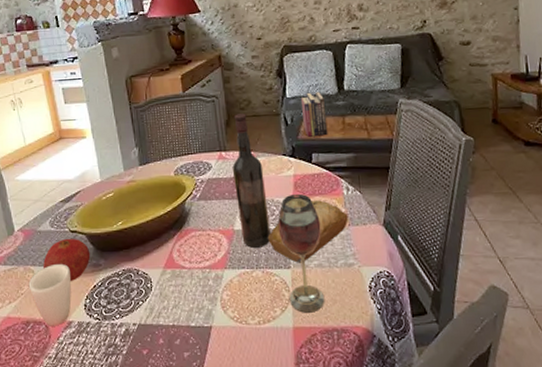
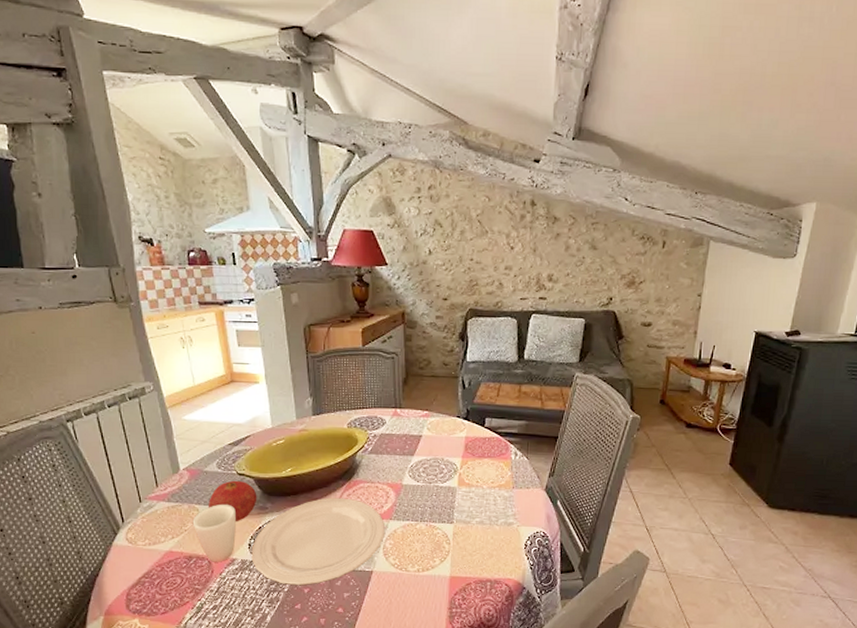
plate: none [87,248,221,347] -> present [251,497,385,586]
wine bottle: present [232,113,271,248] -> none [406,373,438,502]
bread: present [267,200,348,263] -> none [434,462,513,519]
wineglass: present [278,193,325,313] -> none [445,454,486,564]
books: present [300,91,328,137] -> none [480,358,504,402]

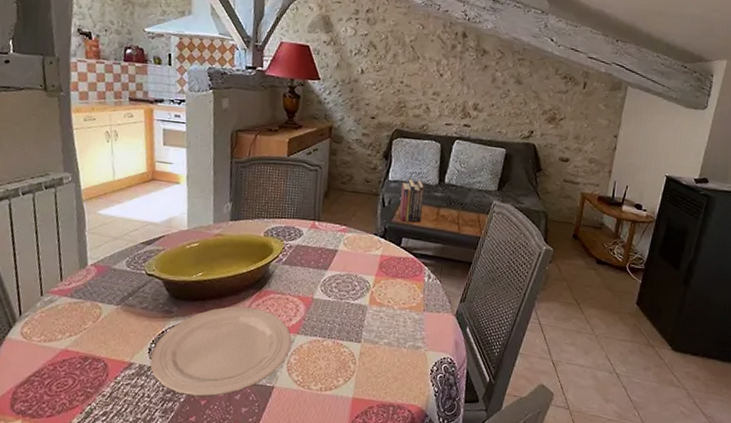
cup: present [192,503,236,562] -> none [93,304,140,366]
fruit: present [209,480,257,522] -> none [112,280,164,325]
books: none [480,358,504,402] -> present [399,178,424,223]

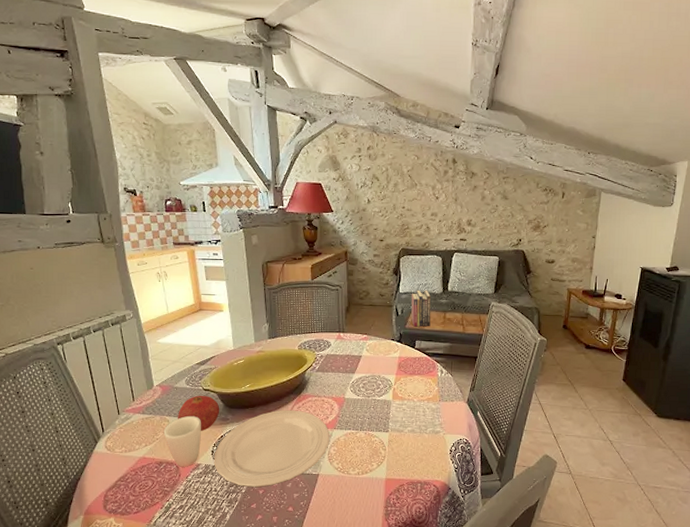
cup: none [93,304,140,366] -> present [163,415,201,467]
fruit: none [112,280,164,325] -> present [178,395,220,432]

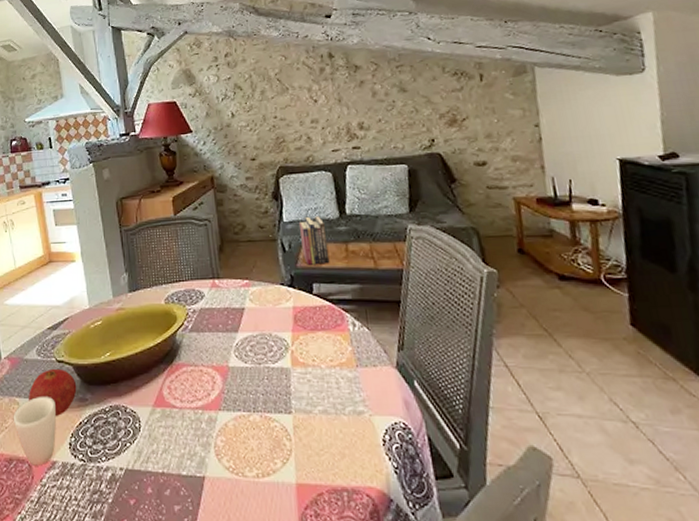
plate: present [214,410,329,488] -> none [72,385,214,496]

